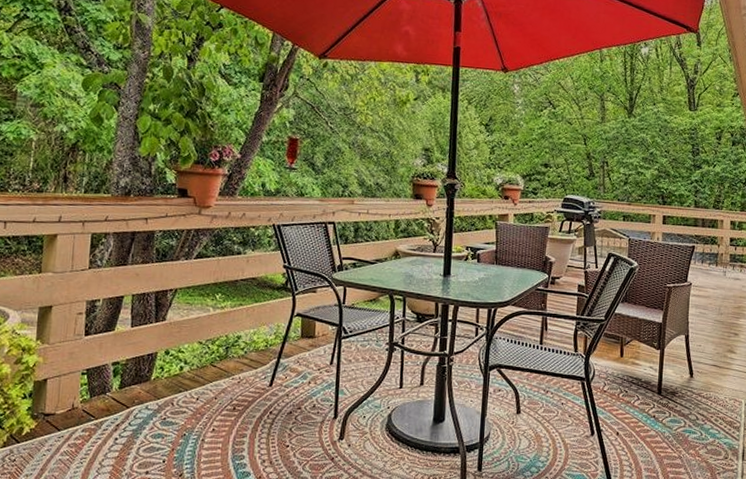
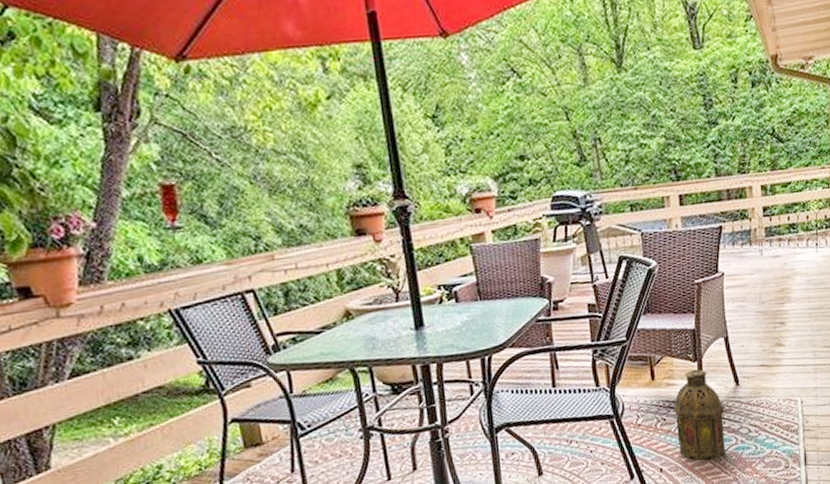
lantern: none [635,355,679,436] -> present [673,369,726,461]

